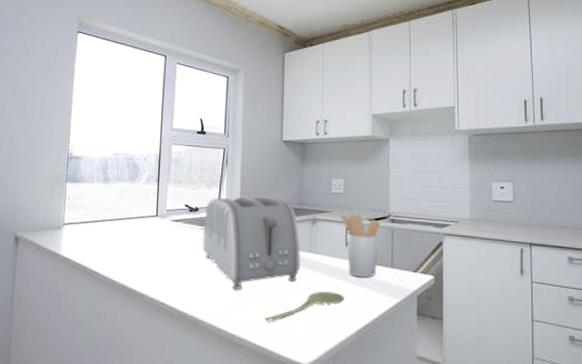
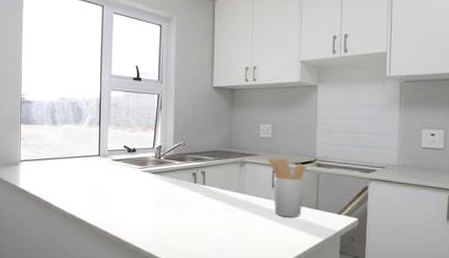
toaster: present [202,196,301,290] -> none [140,139,230,223]
spoon: present [265,291,344,322] -> none [196,228,270,254]

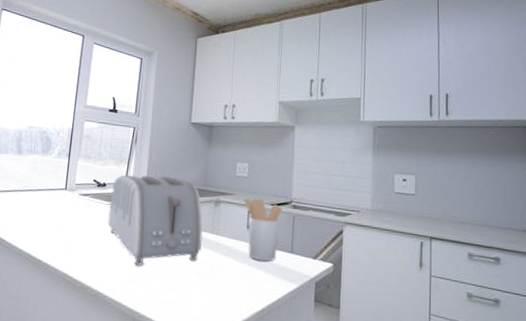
toaster: none [140,139,230,223] -> present [108,174,203,266]

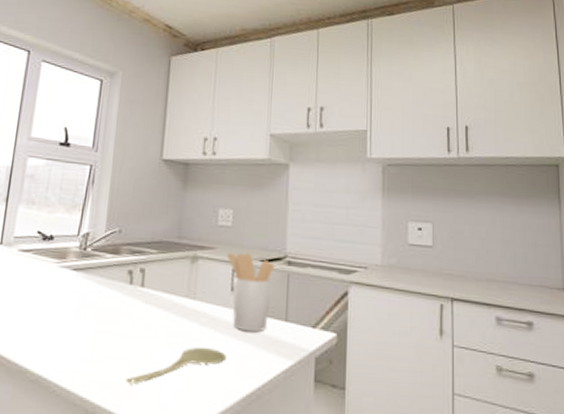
toaster: present [108,174,203,266] -> none [54,224,176,341]
spoon: none [164,272,243,300] -> present [126,347,226,385]

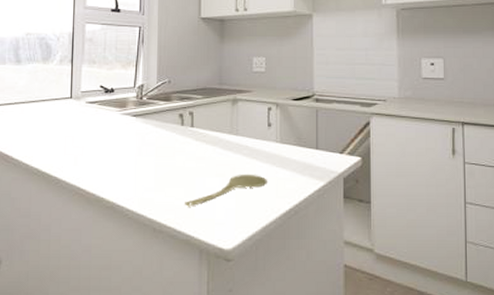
utensil holder: present [227,252,275,332] -> none [263,94,305,160]

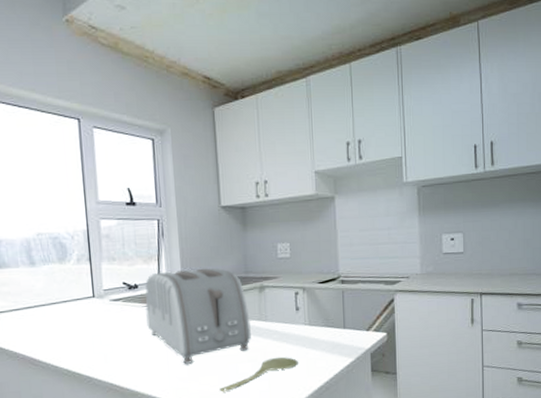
toaster: none [119,76,221,173] -> present [145,267,251,364]

